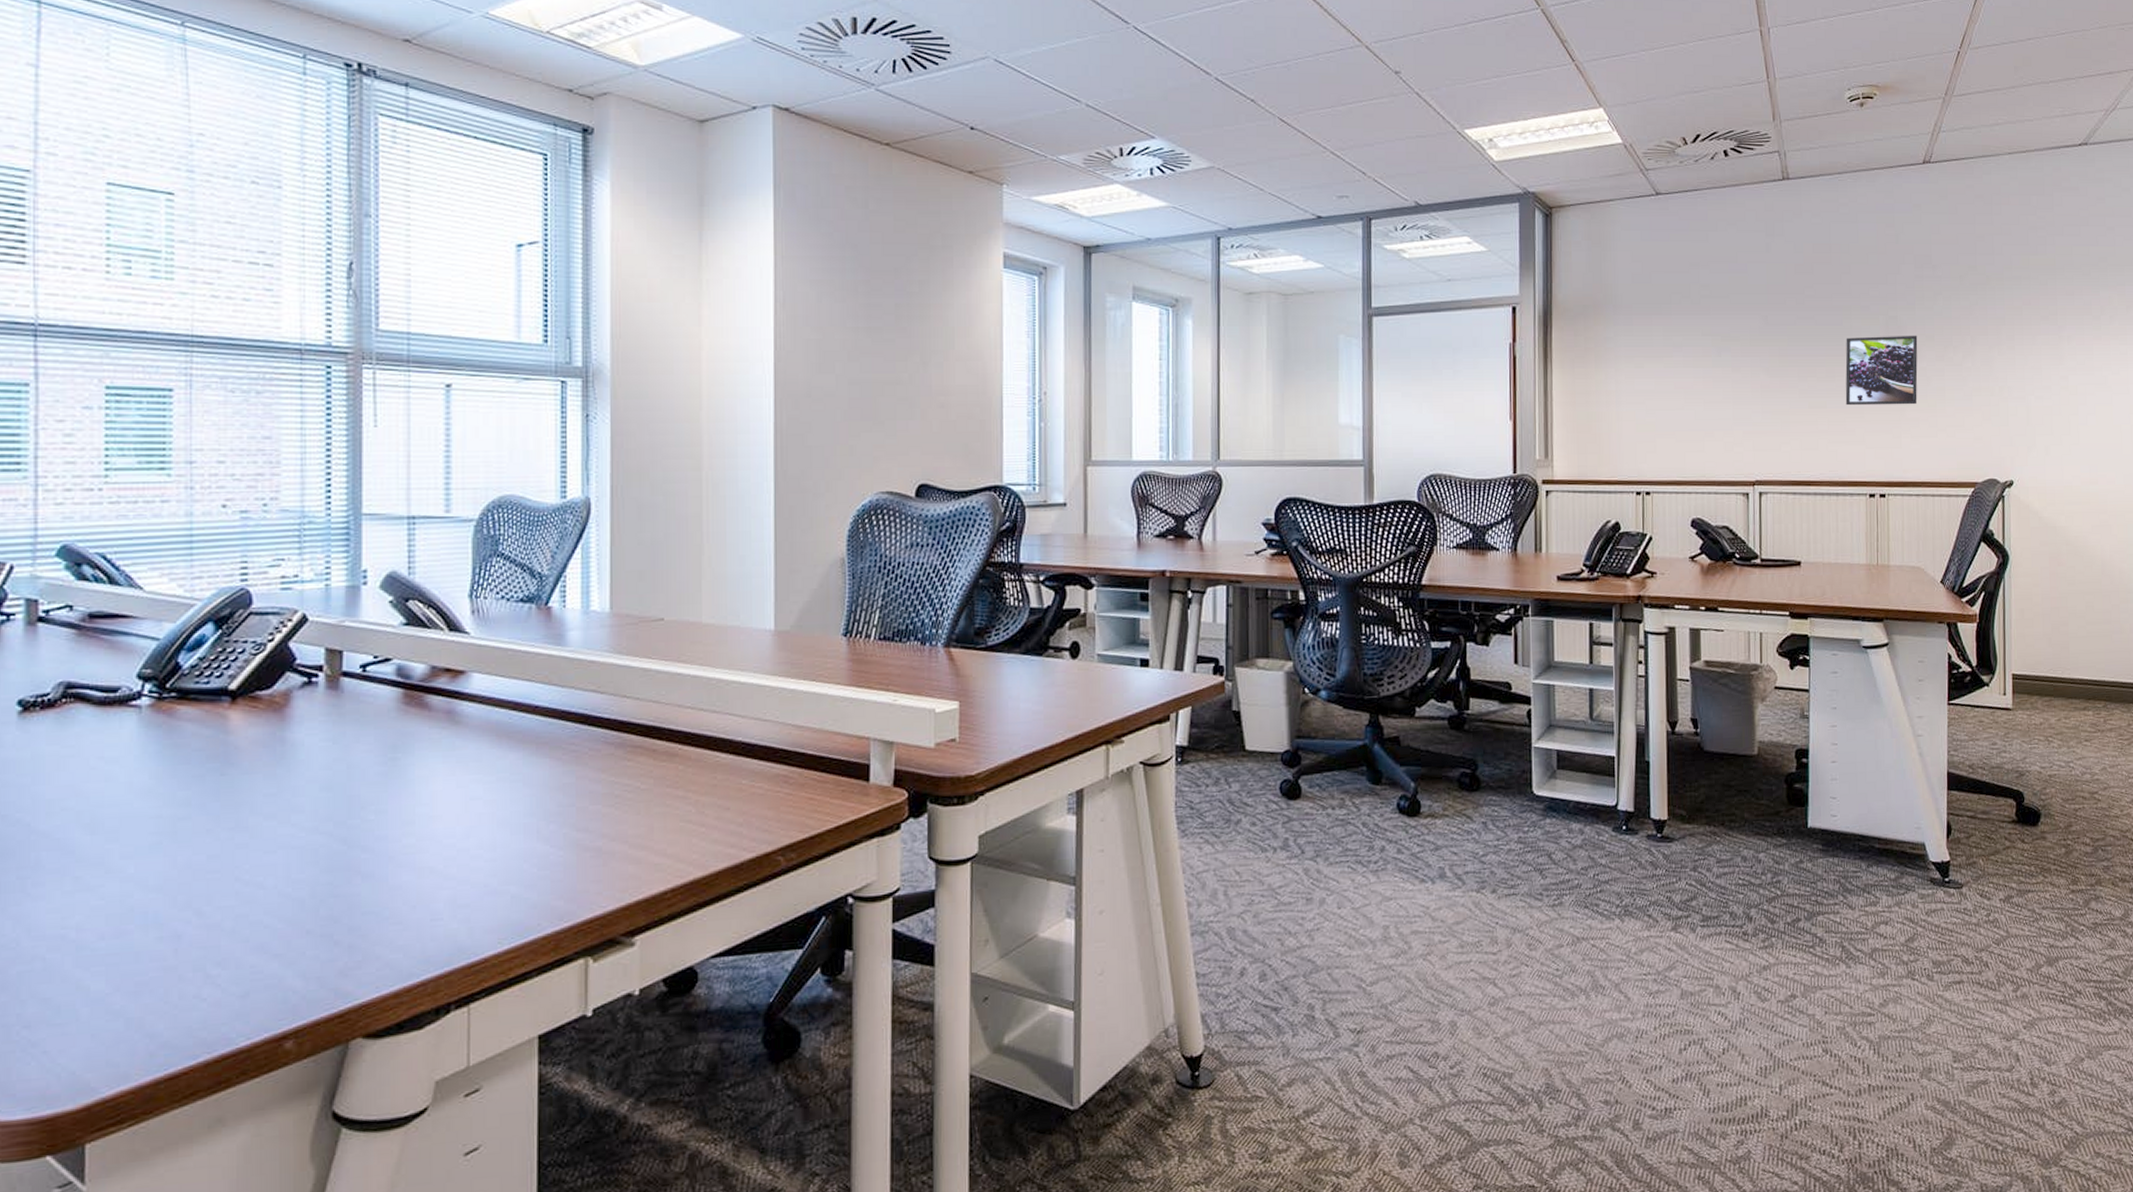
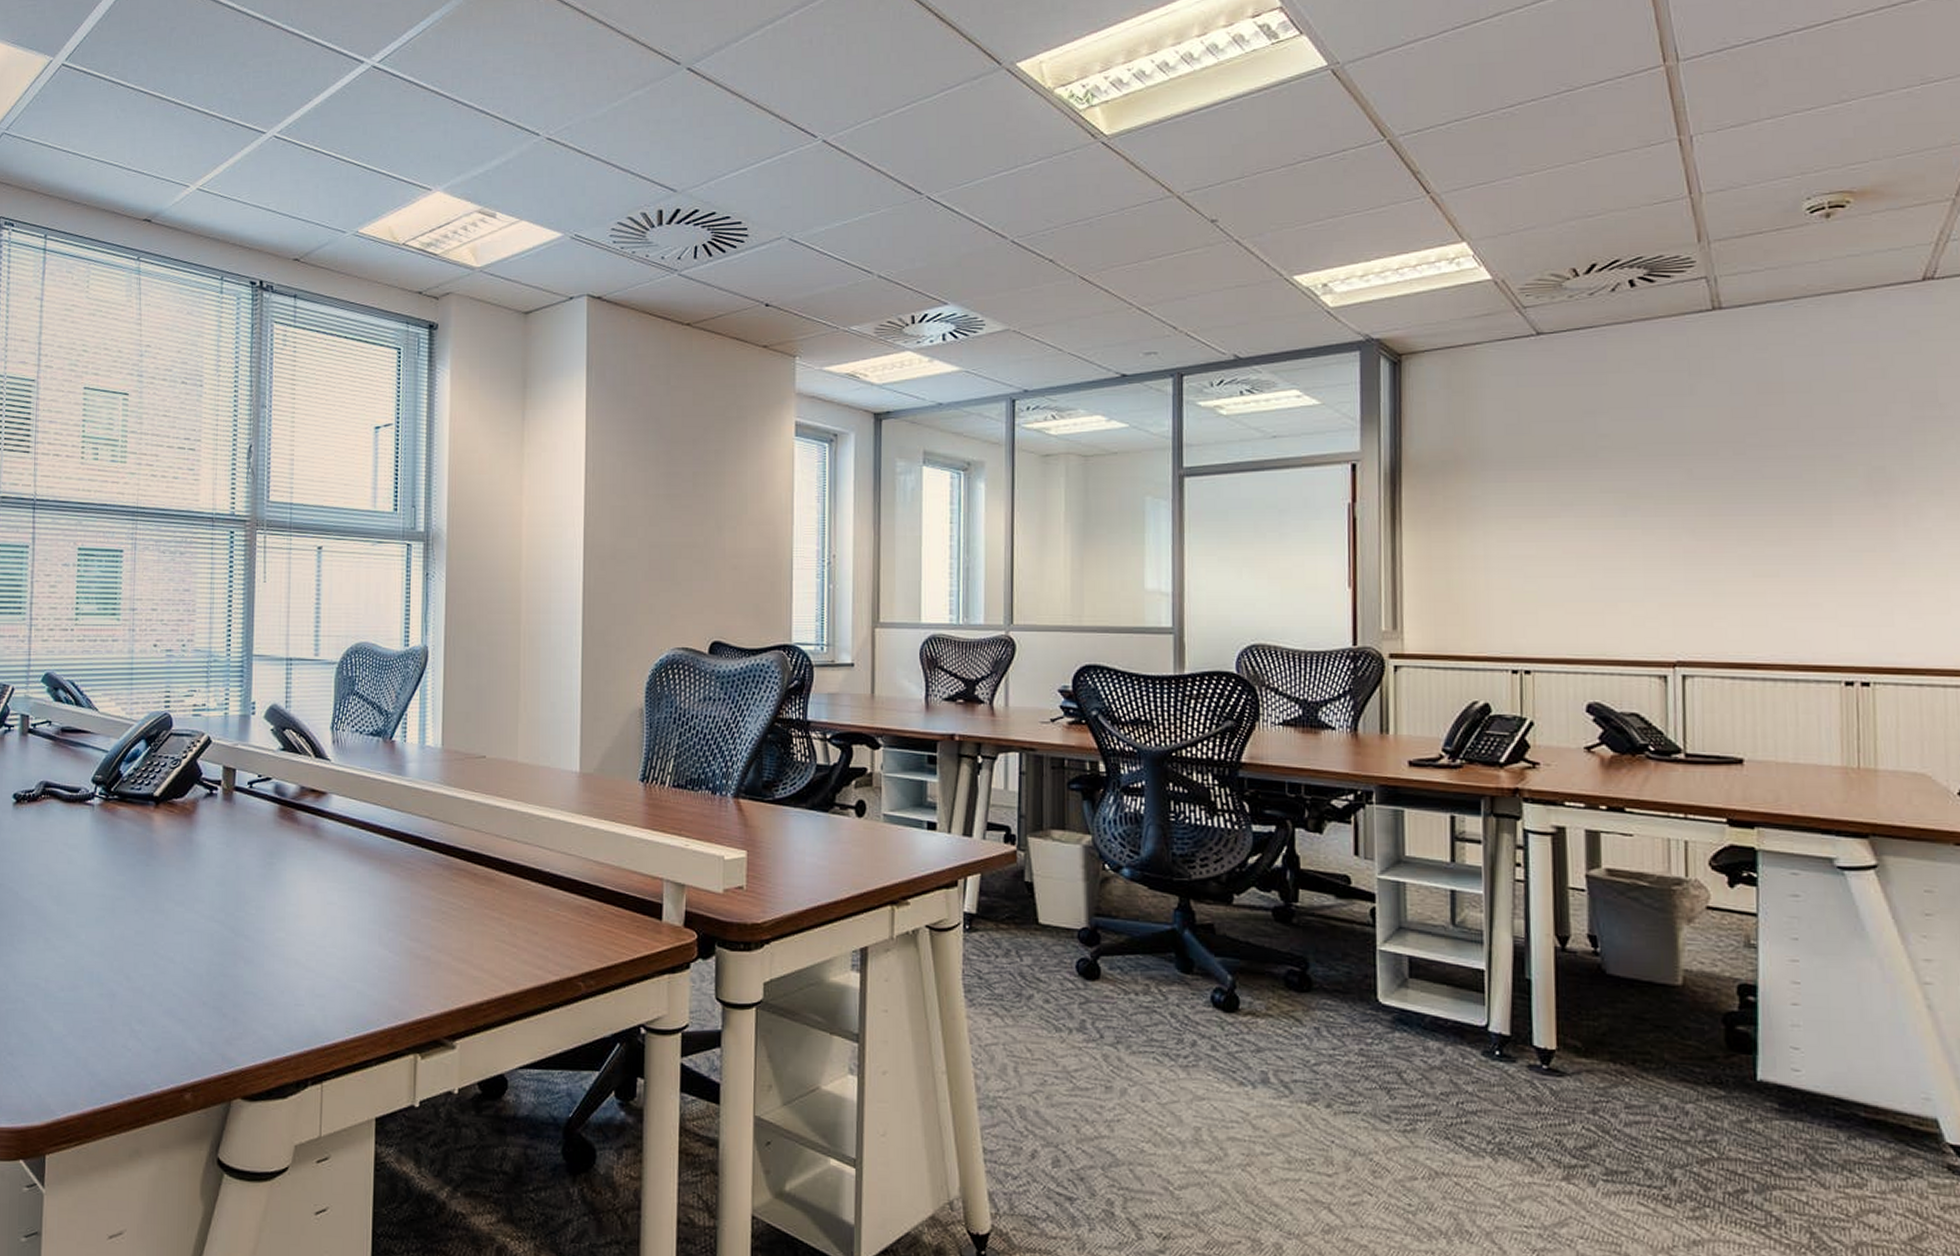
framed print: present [1845,335,1918,406] -> none [1807,488,1918,575]

